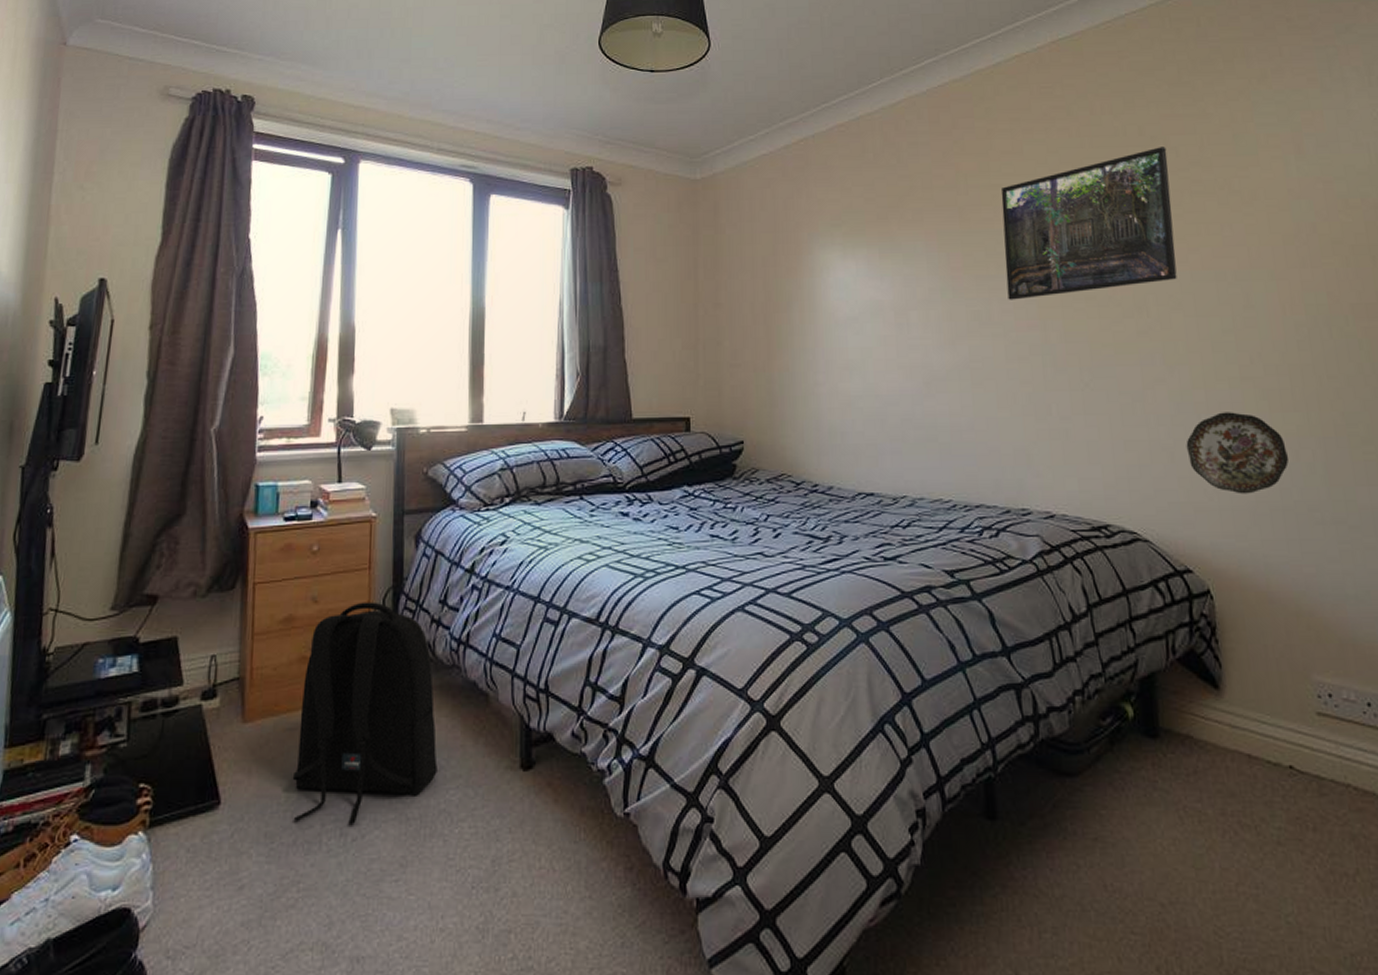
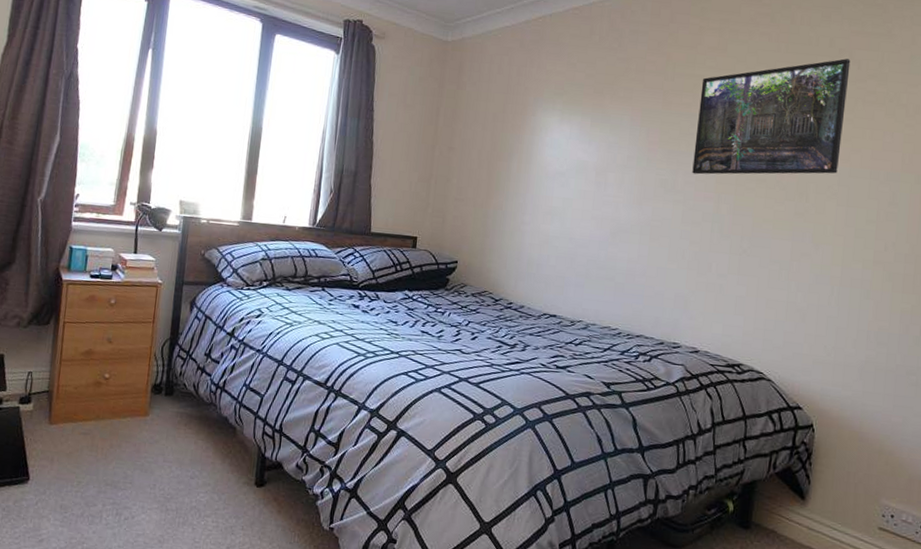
backpack: present [292,602,438,824] -> none [82,347,195,508]
decorative plate: present [1186,412,1289,494] -> none [816,286,900,355]

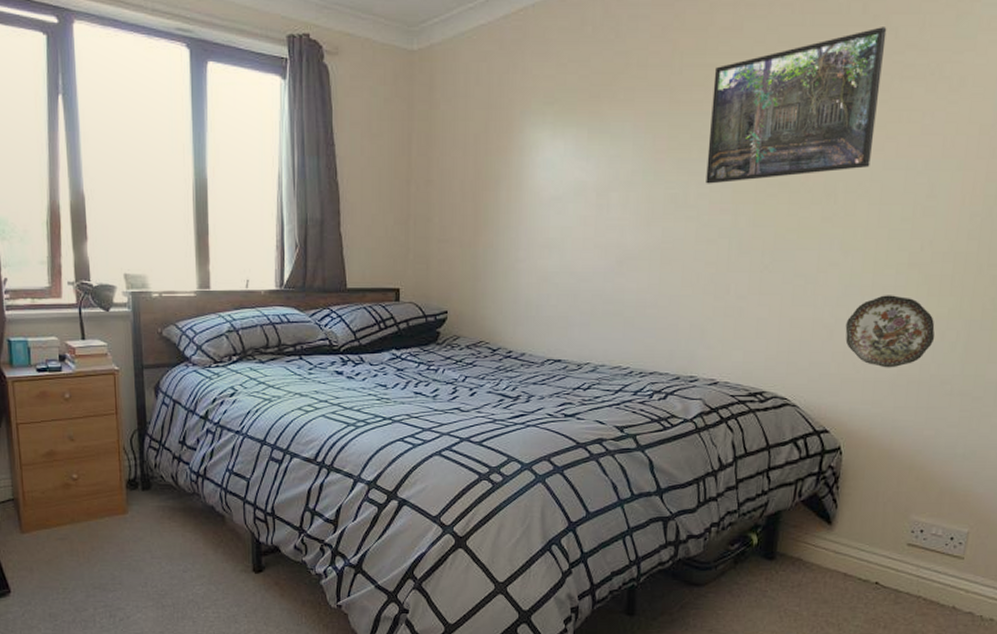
decorative plate: none [816,286,900,355] -> present [845,295,935,368]

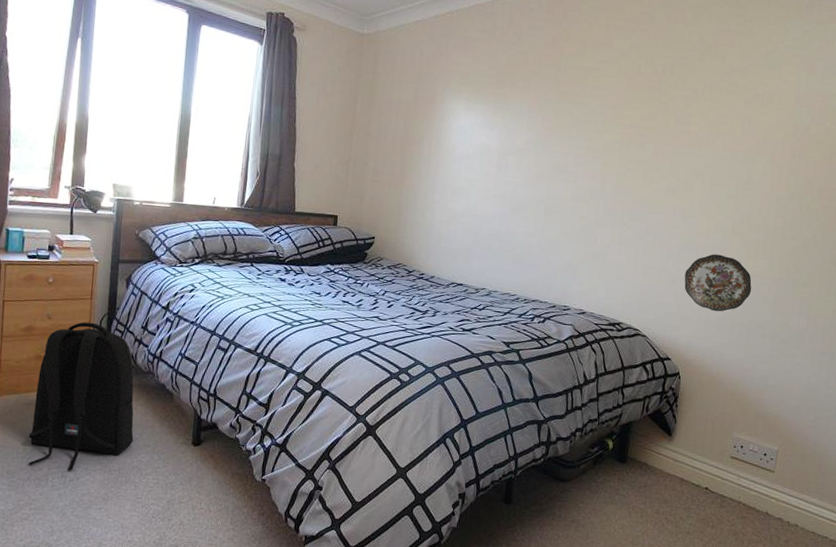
backpack: none [67,441,185,609] -> present [28,322,134,470]
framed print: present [706,27,887,184] -> none [581,54,717,157]

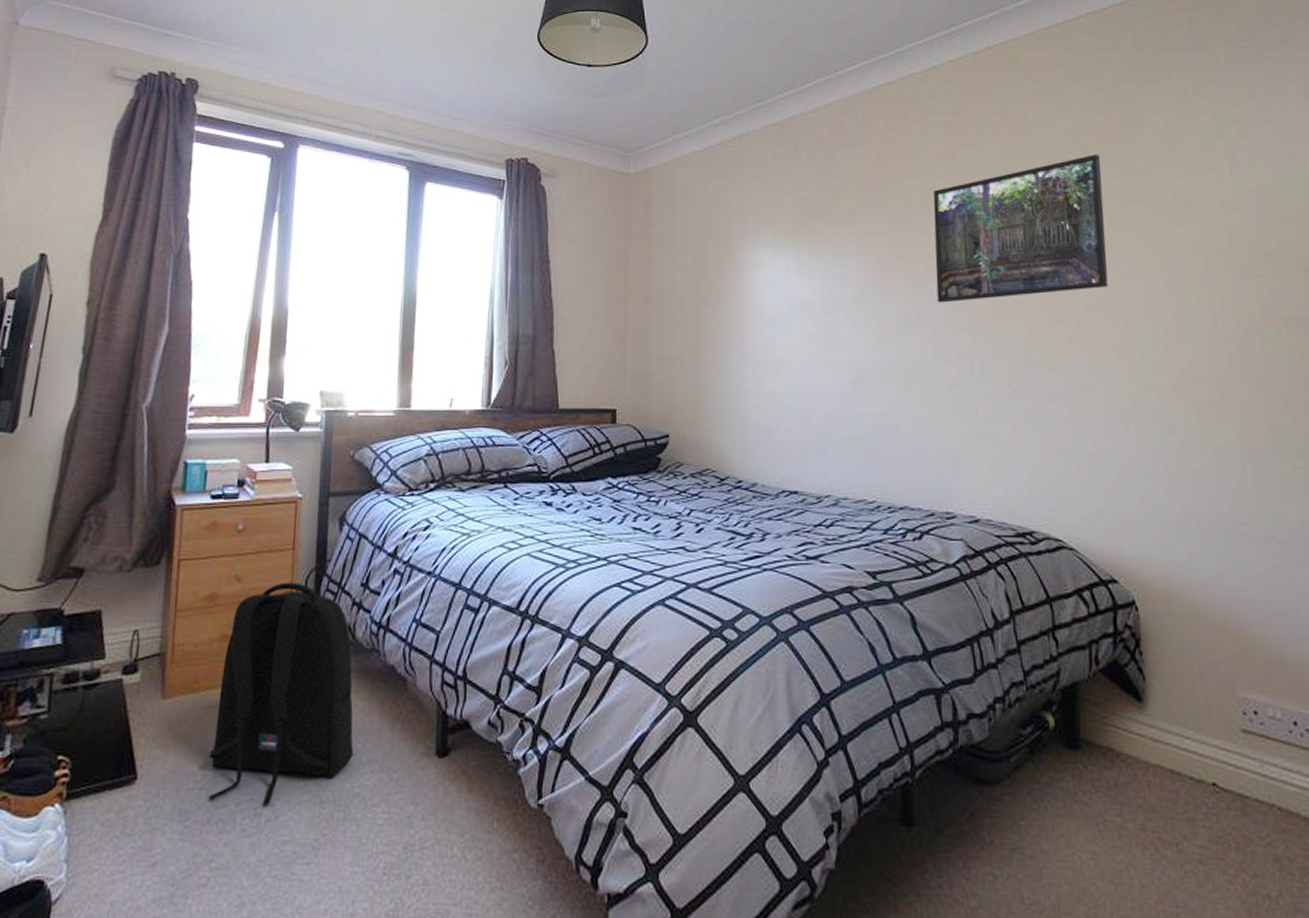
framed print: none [581,54,717,157] -> present [933,154,1108,303]
decorative plate: present [684,254,752,312] -> none [1113,422,1218,506]

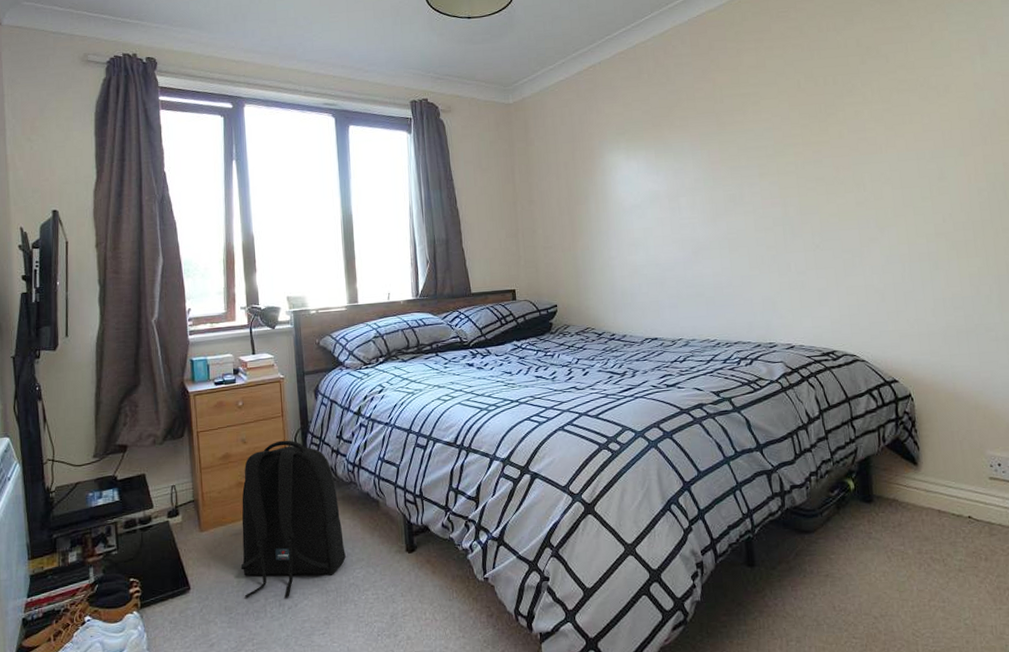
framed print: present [933,154,1108,303] -> none [749,55,887,185]

